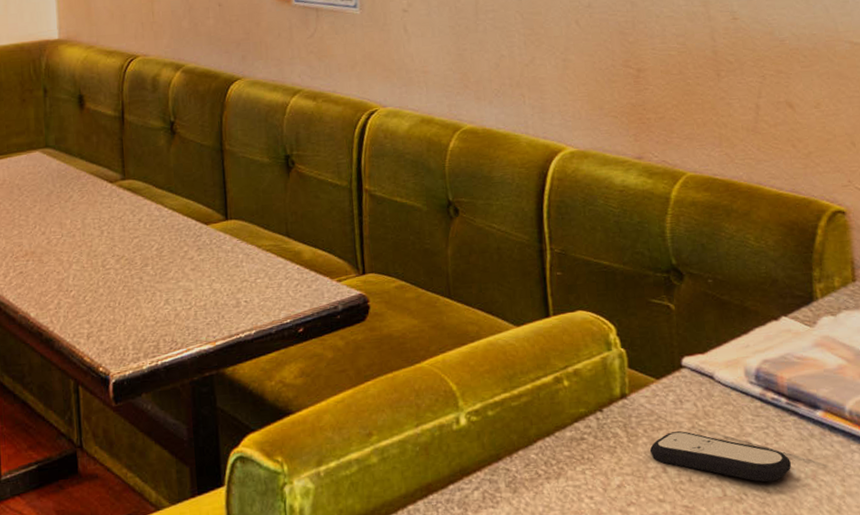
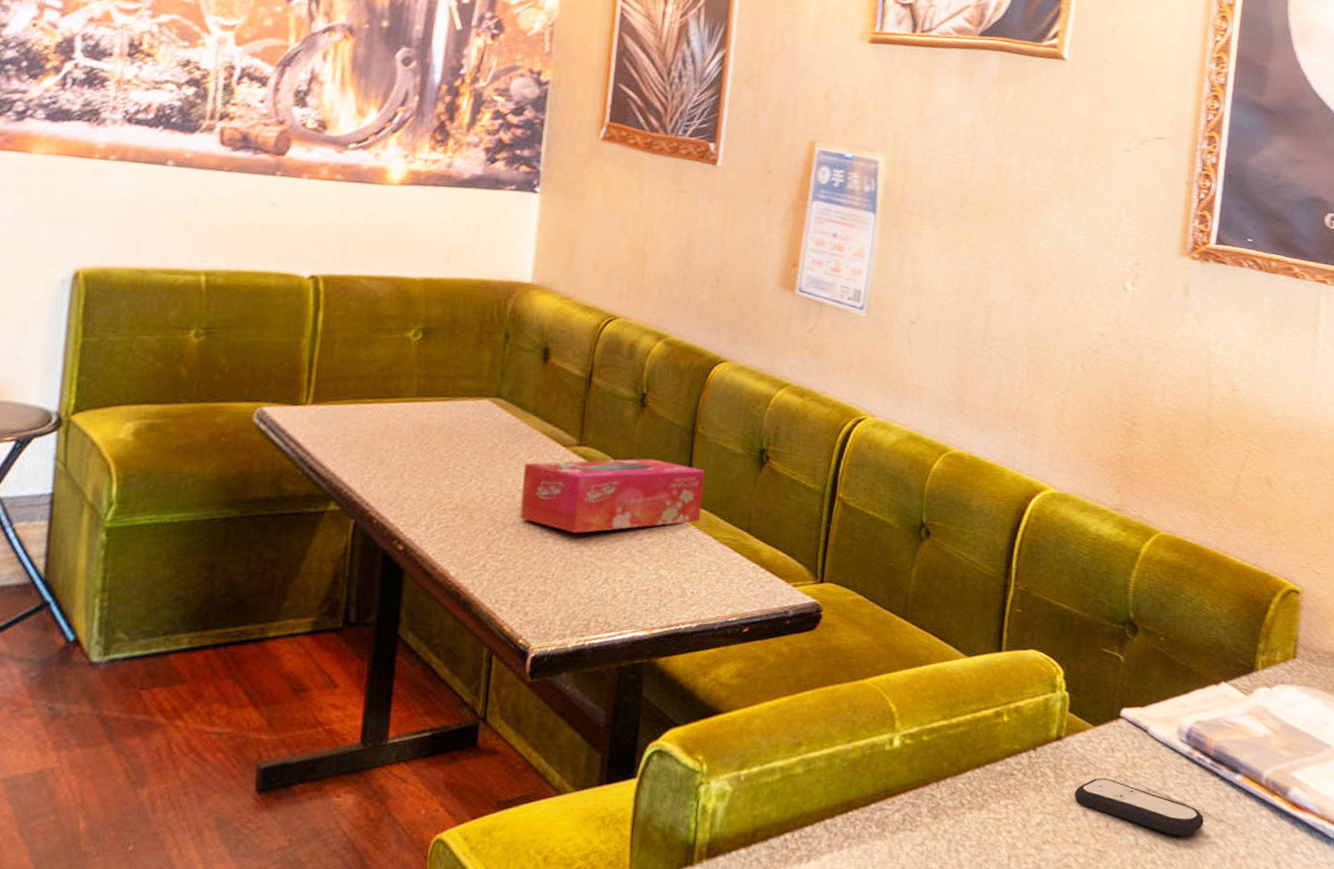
tissue box: none [79,181,242,262] -> present [520,458,705,533]

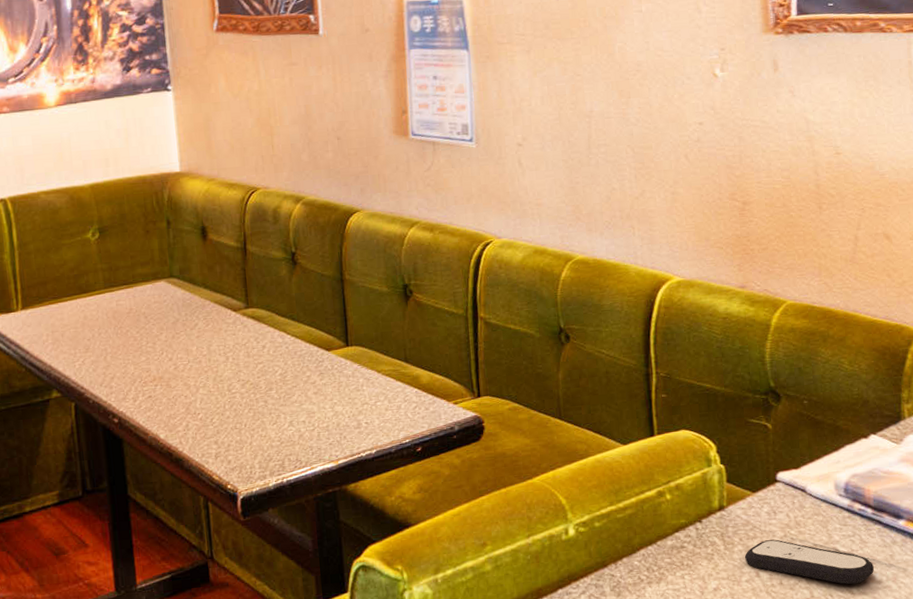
tissue box: present [520,458,705,533] -> none [204,309,362,386]

